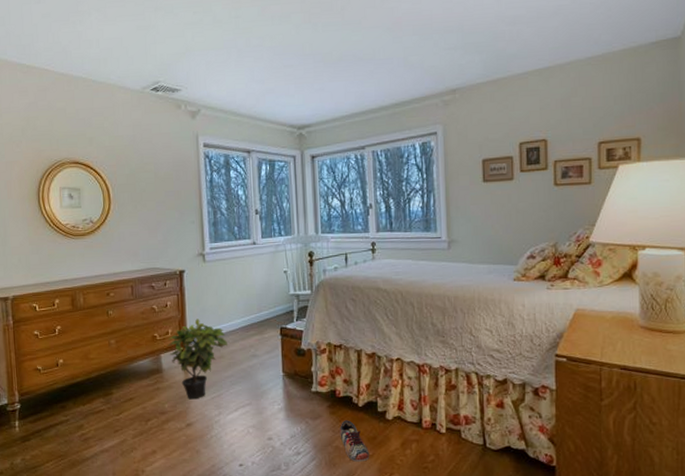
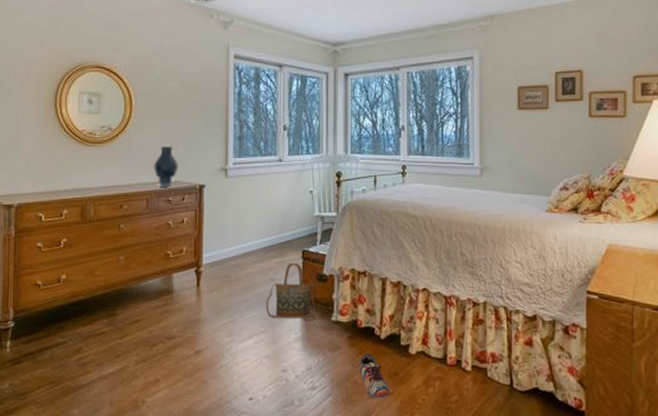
vase: none [135,235,159,275] -> present [154,146,179,188]
potted plant: present [167,319,229,400] -> none [181,237,246,325]
handbag: none [249,339,298,394] -> present [266,262,317,322]

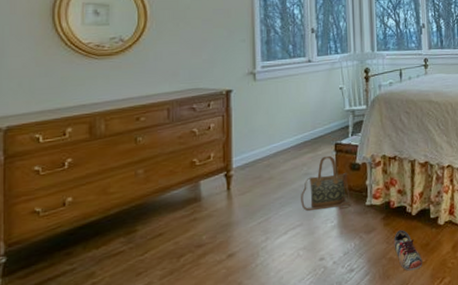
vase: present [154,146,179,188] -> none [174,54,203,97]

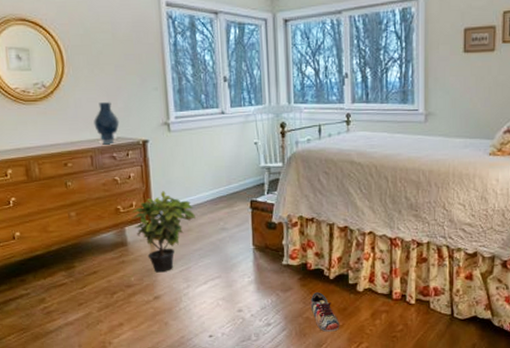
vase: none [174,54,203,97] -> present [94,102,120,145]
potted plant: none [208,140,279,228] -> present [132,191,197,273]
handbag: present [301,155,352,211] -> none [218,212,269,267]

